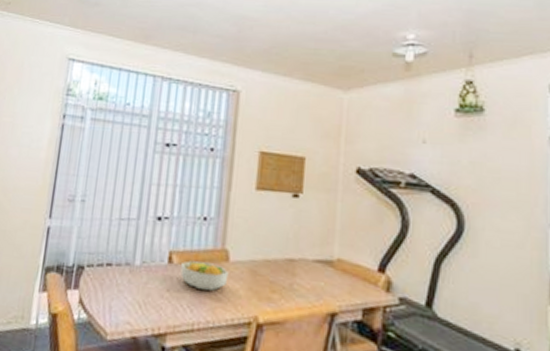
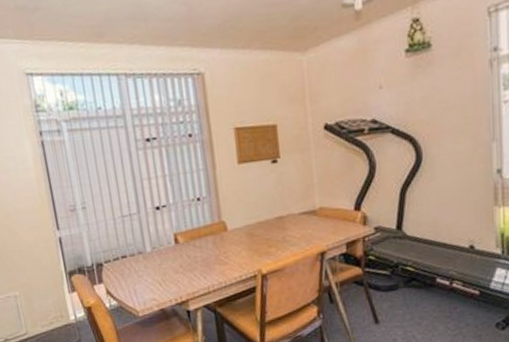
fruit bowl: present [180,260,229,291] -> none [187,235,230,259]

